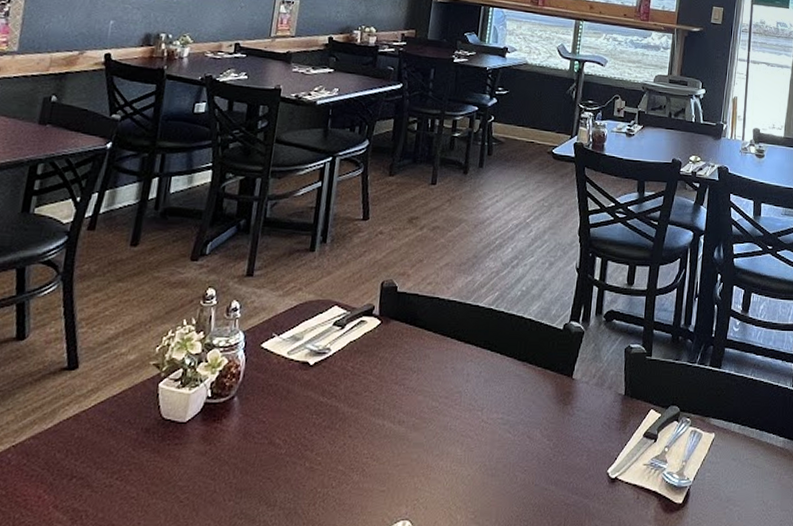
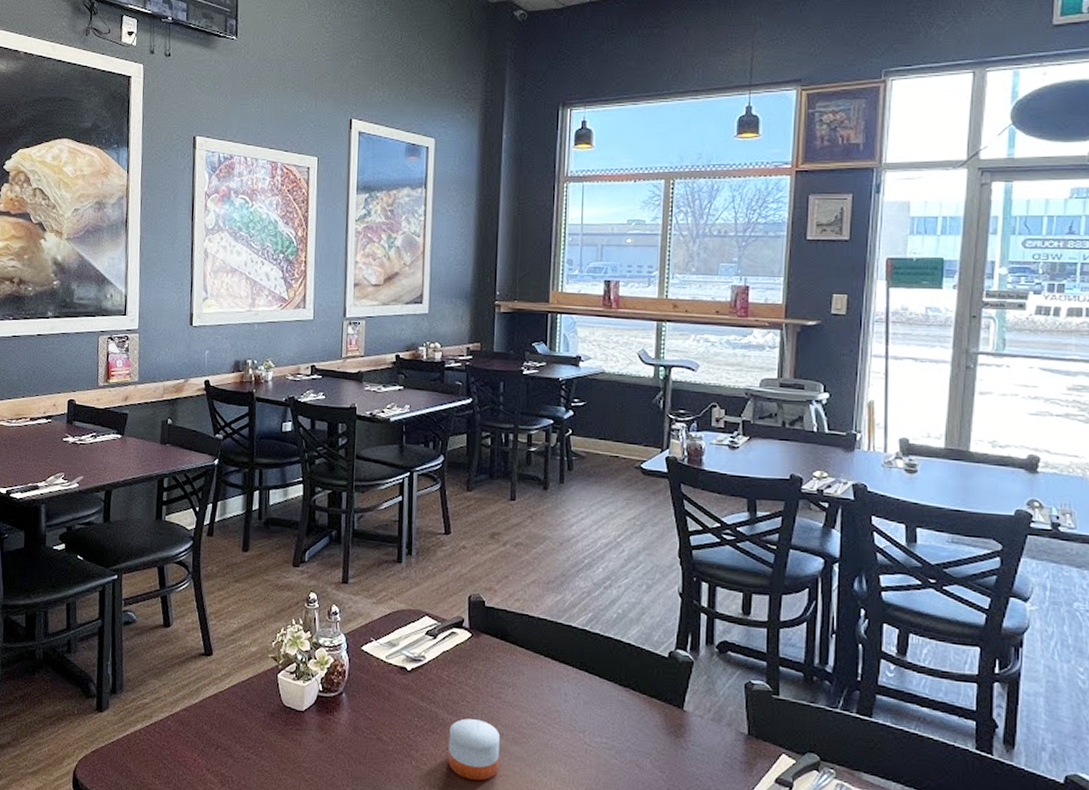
candle: none [344,408,401,474] -> present [448,718,500,781]

